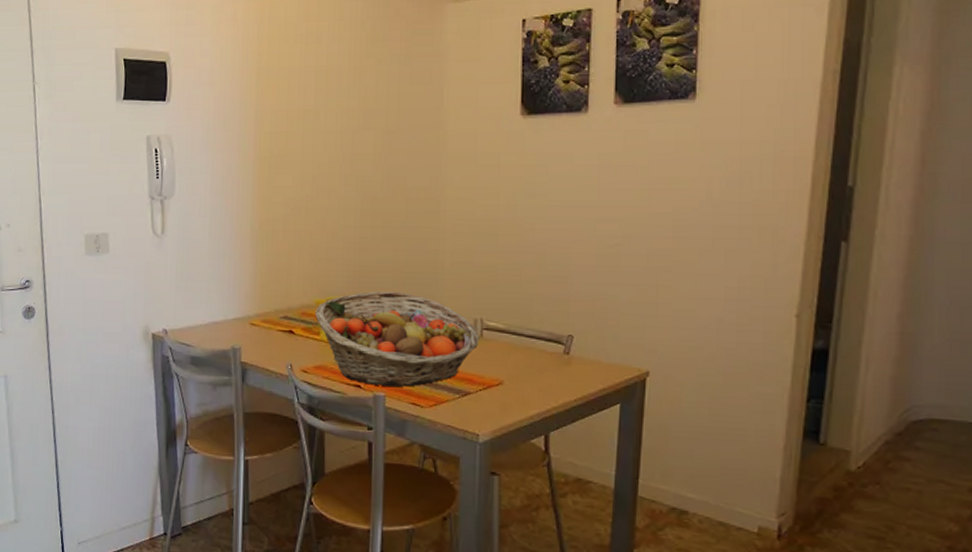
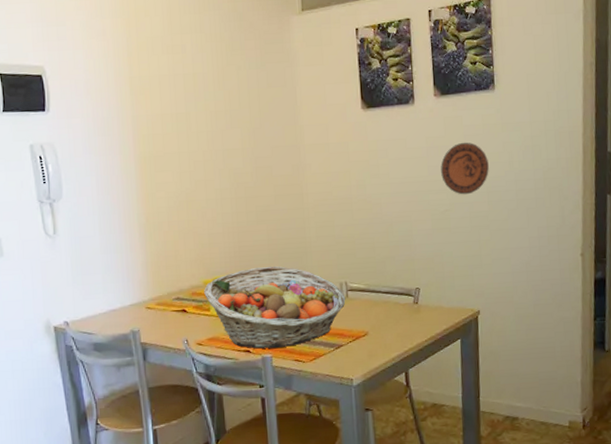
decorative plate: none [614,162,679,227] -> present [441,142,489,195]

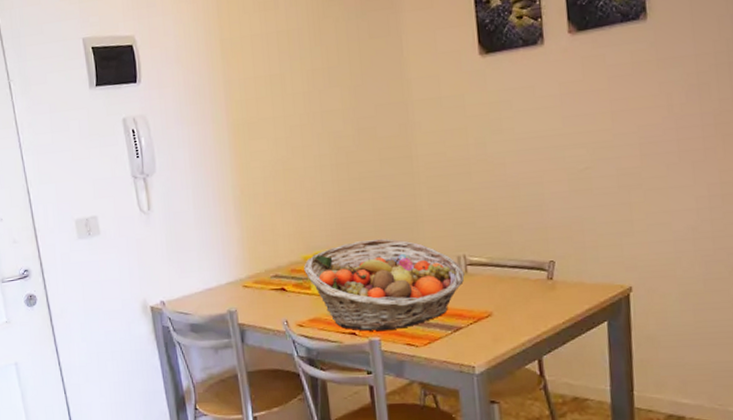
decorative plate: present [441,142,489,195] -> none [578,85,641,149]

